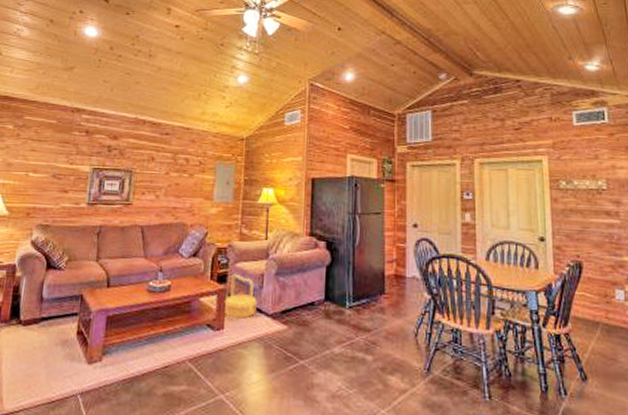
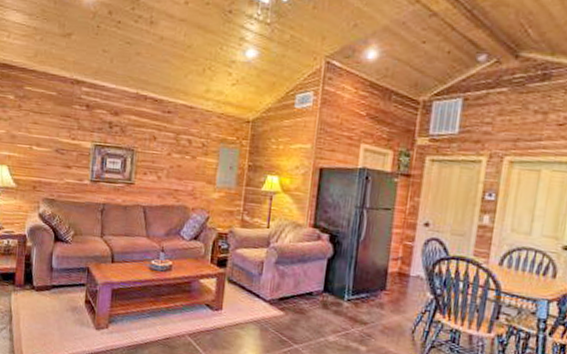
woven basket: present [224,273,257,319] -> none [223,259,256,302]

